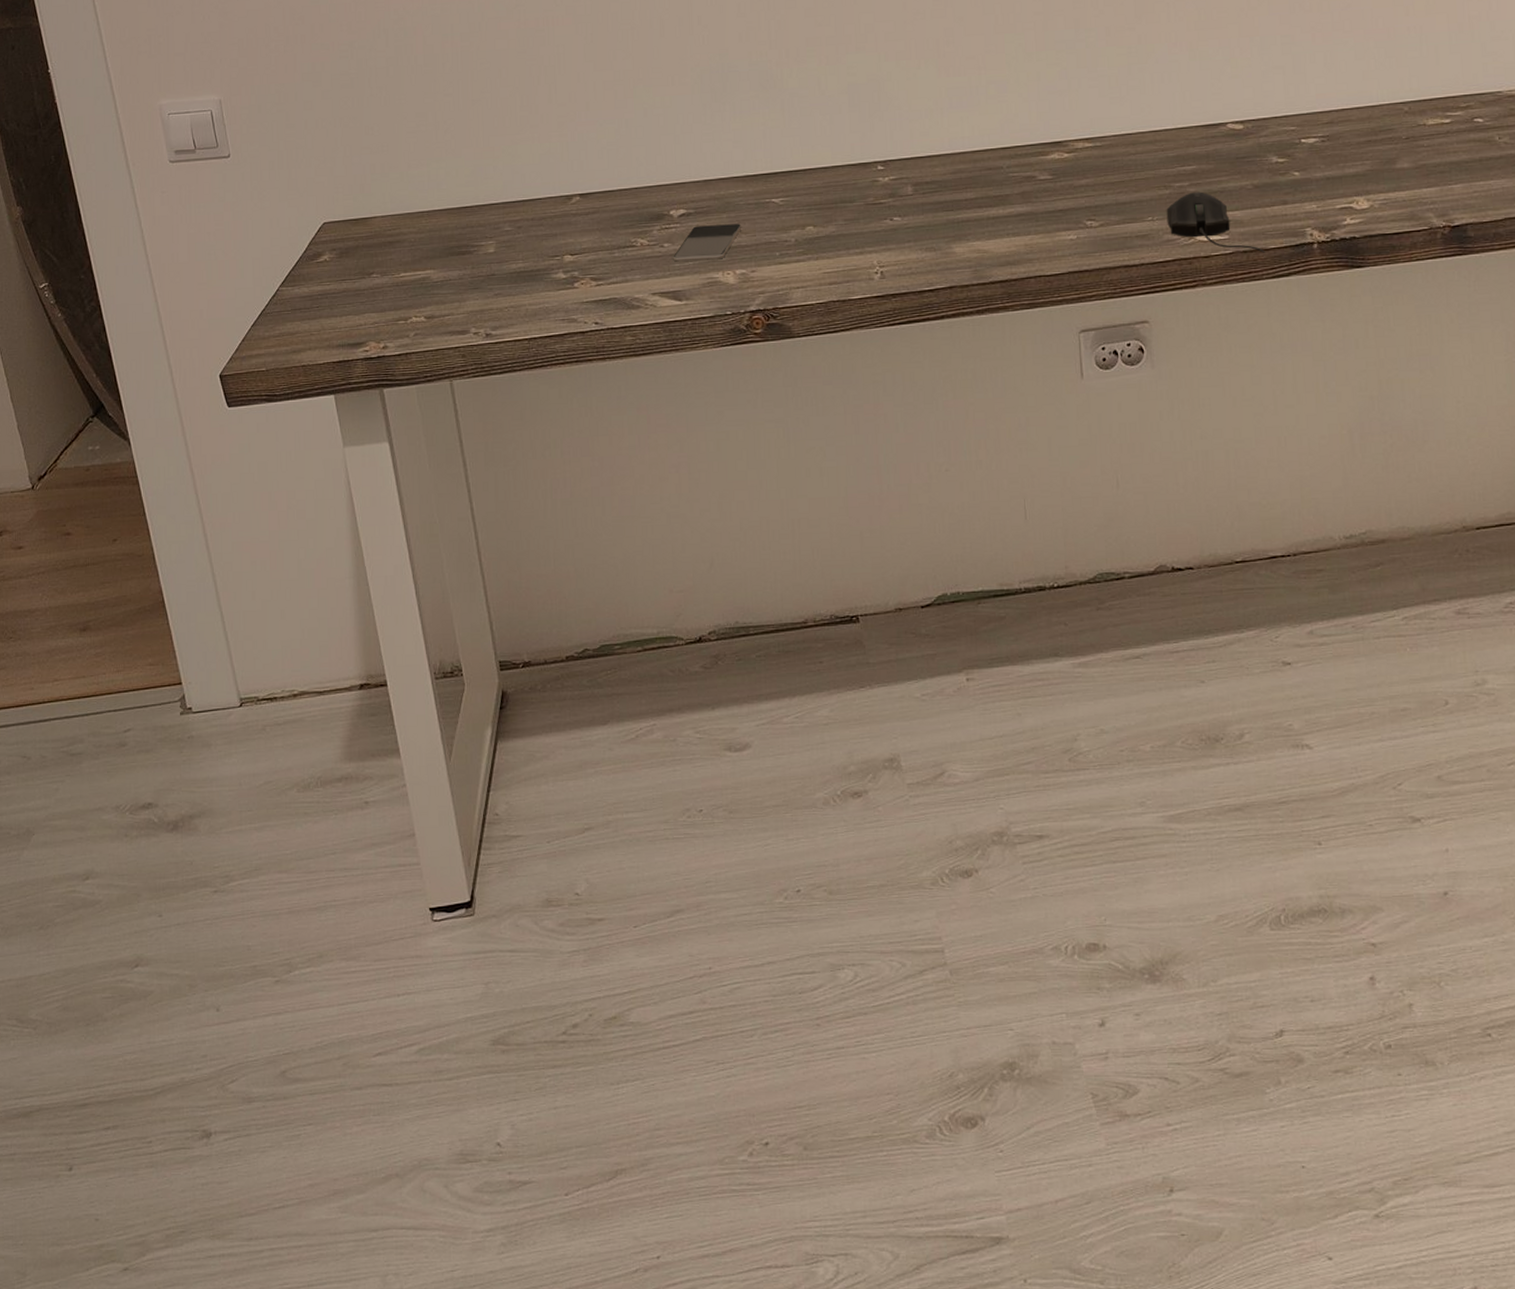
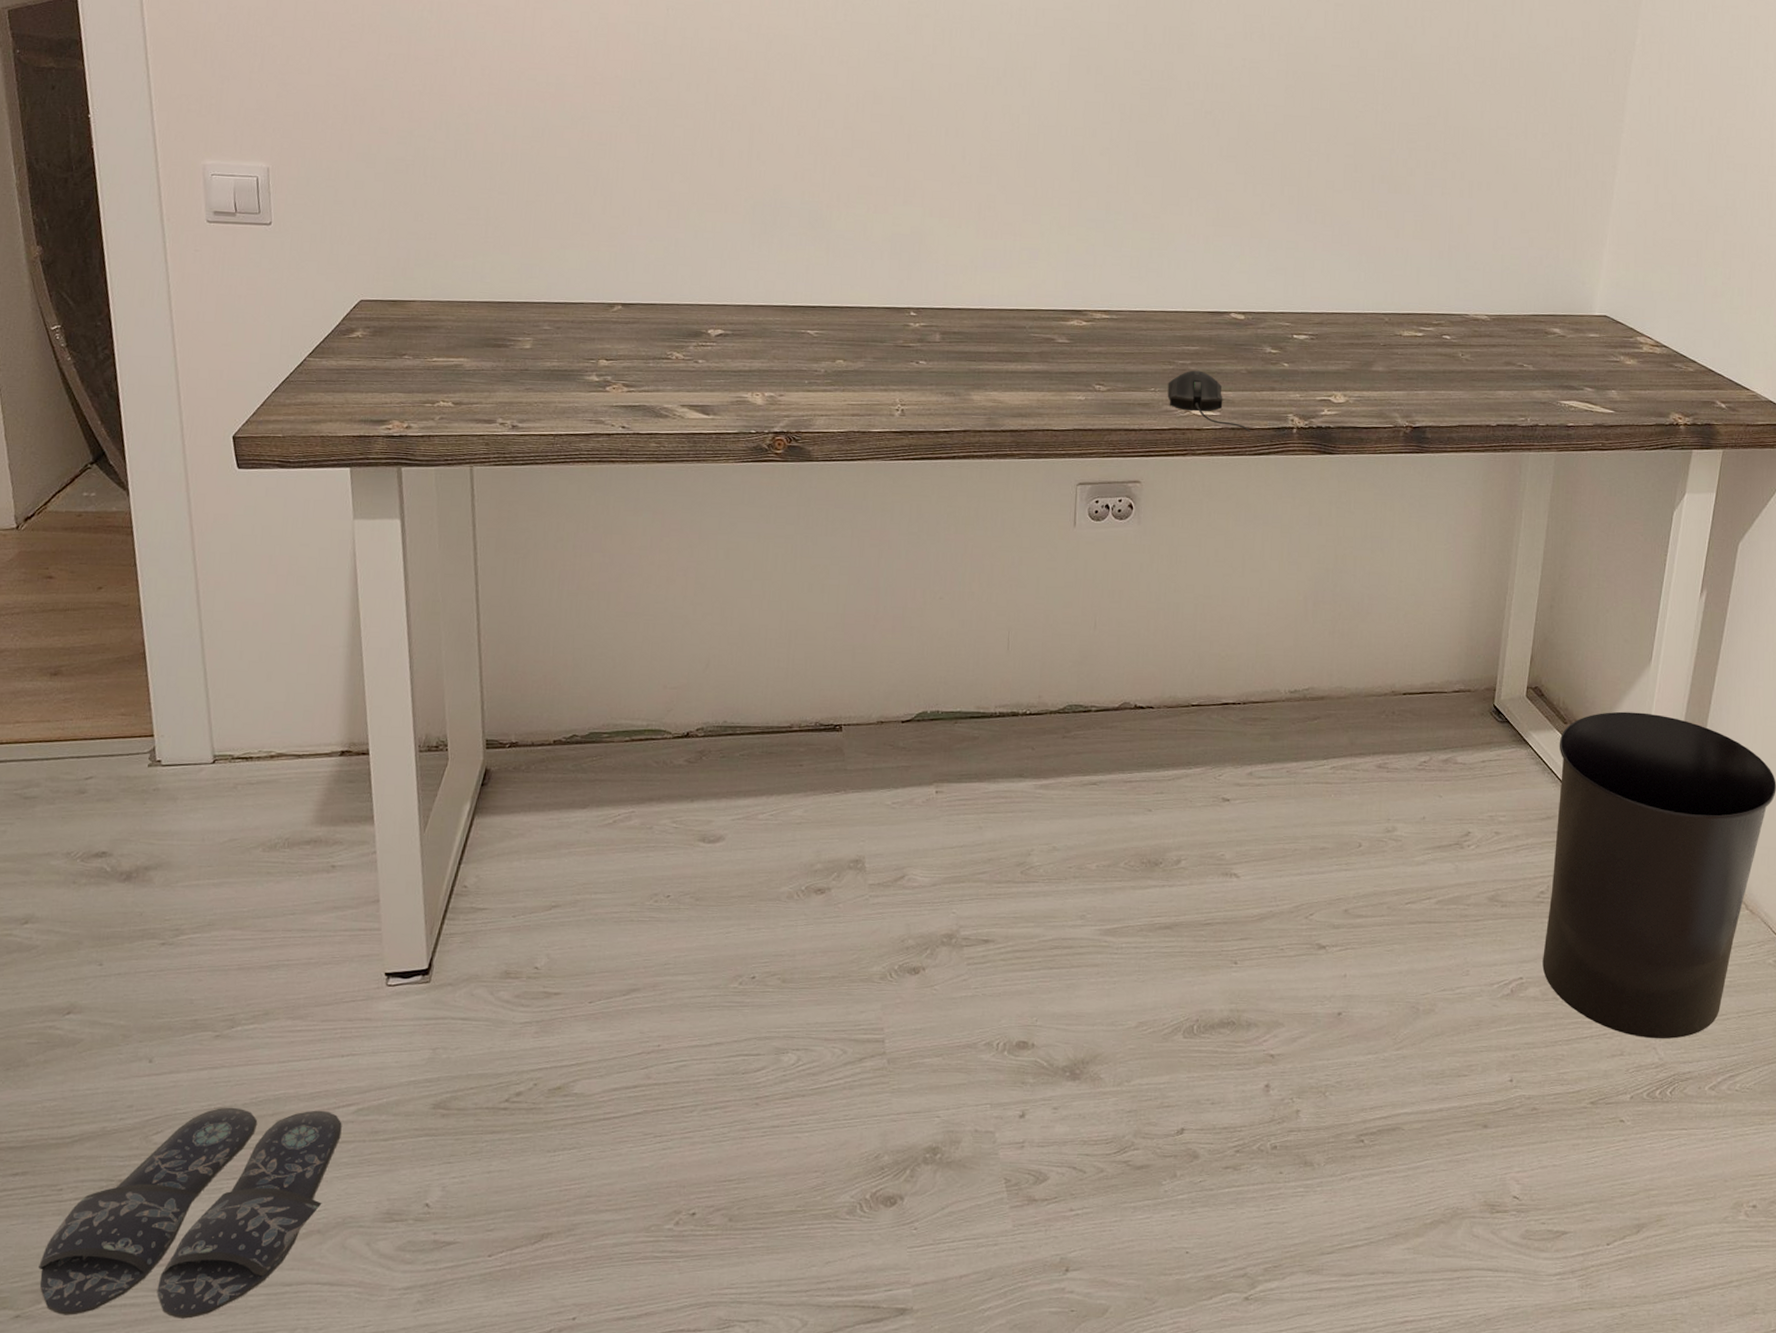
slippers: none [139,1051,407,1267] -> present [38,1107,342,1319]
smartphone: present [673,224,742,262] -> none [705,347,776,381]

